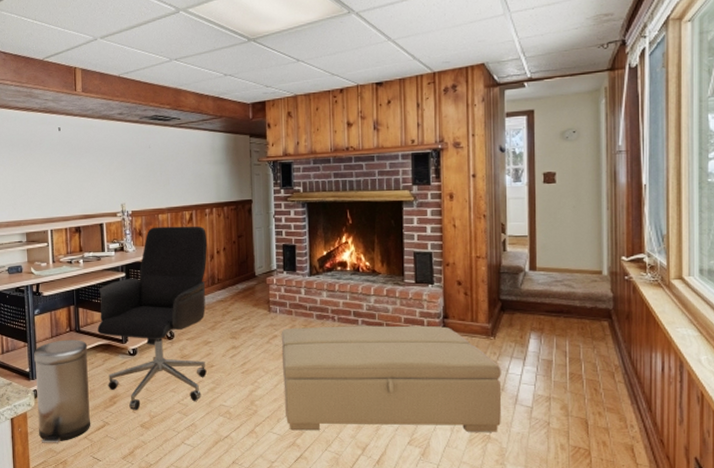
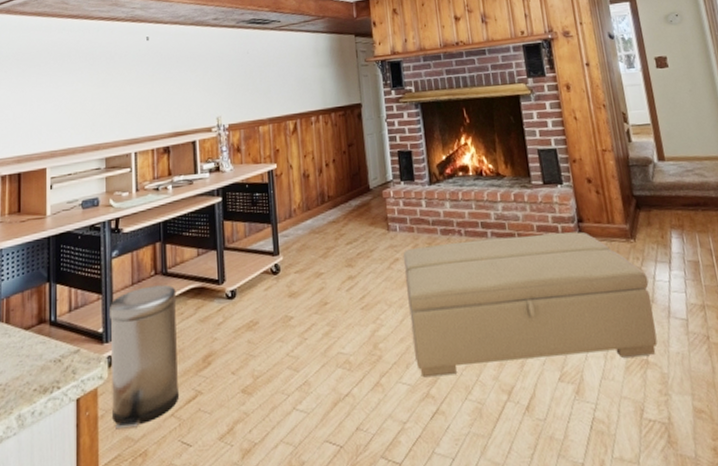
office chair: present [97,226,207,410] -> none [188,136,320,371]

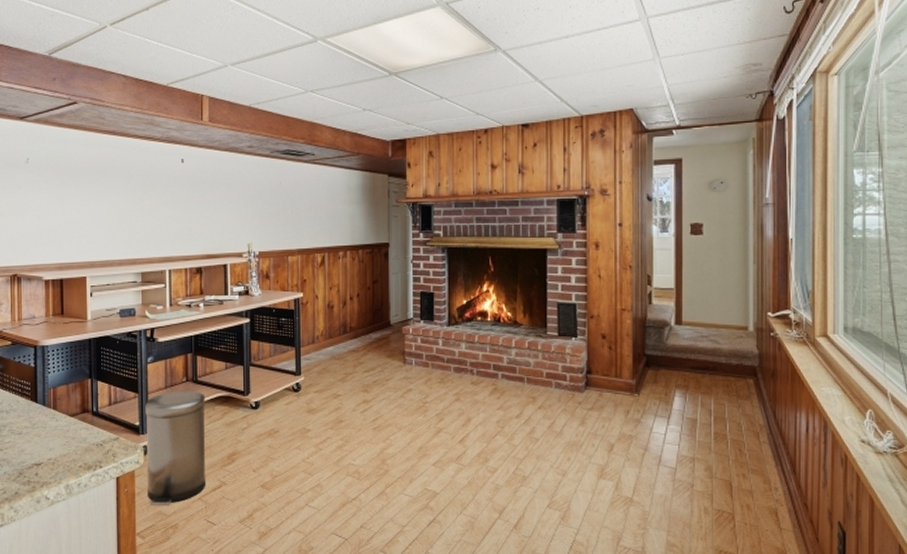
ottoman: present [403,231,658,378] -> none [416,380,645,495]

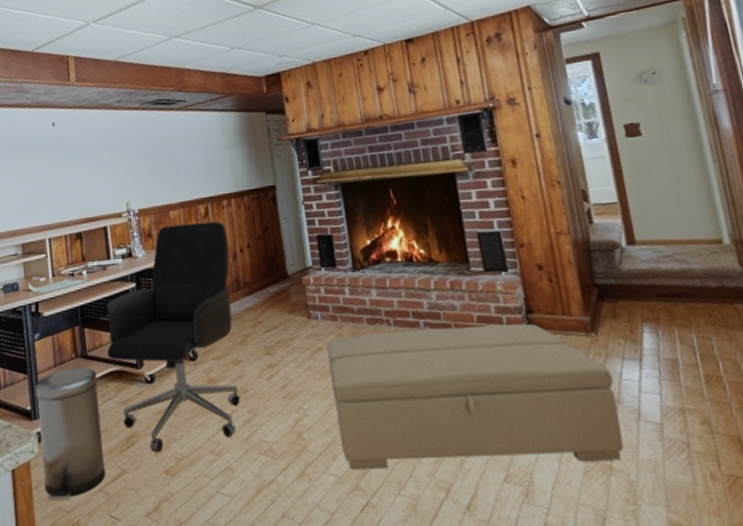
office chair: none [217,269,339,469] -> present [106,221,240,452]
ottoman: none [416,380,645,495] -> present [326,323,624,470]

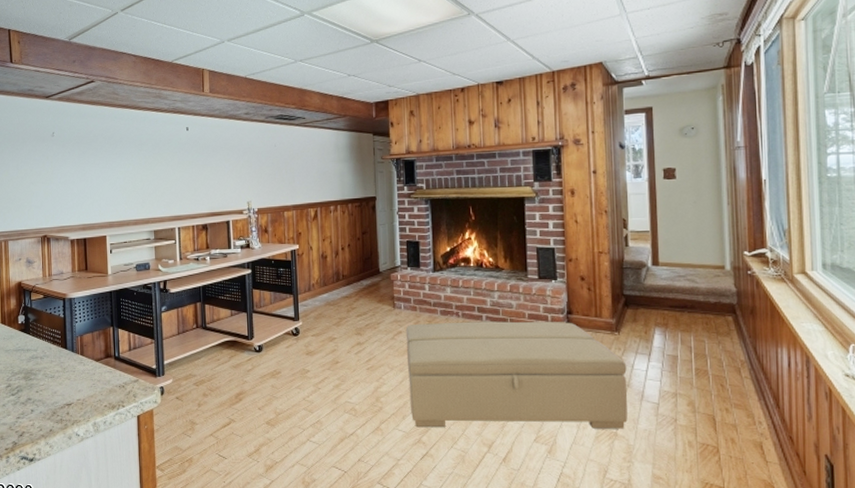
pedal bin: present [35,367,105,500] -> none [161,336,216,441]
office chair: present [106,221,240,452] -> none [223,223,332,407]

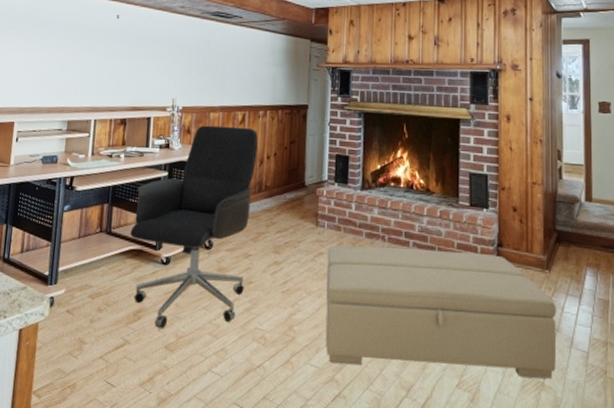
office chair: none [223,223,332,407] -> present [130,125,258,328]

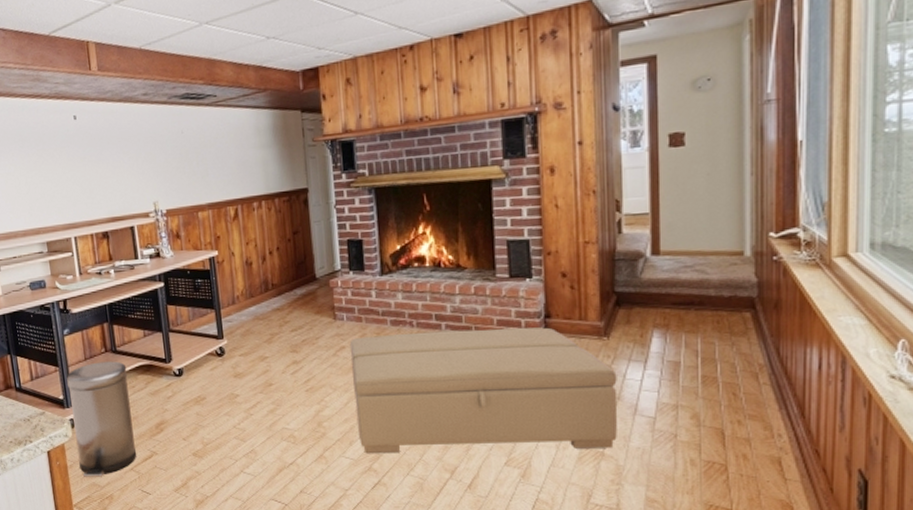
pedal bin: none [49,241,117,363] -> present [67,361,136,477]
office chair: present [130,125,258,328] -> none [135,223,265,437]

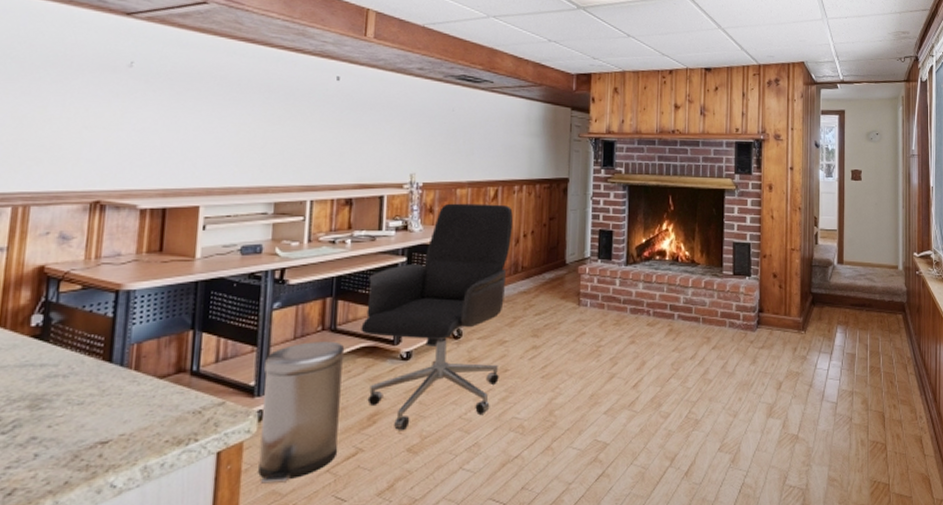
office chair: none [135,223,265,437] -> present [361,203,513,430]
ottoman: present [349,327,617,454] -> none [588,319,810,444]

